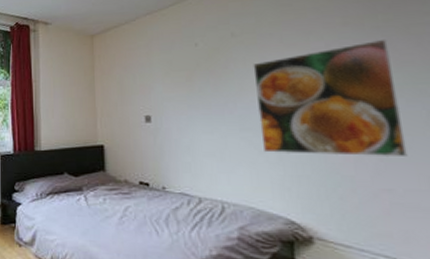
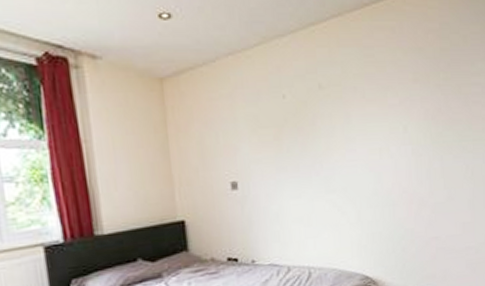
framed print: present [253,38,408,158] -> none [338,97,451,214]

